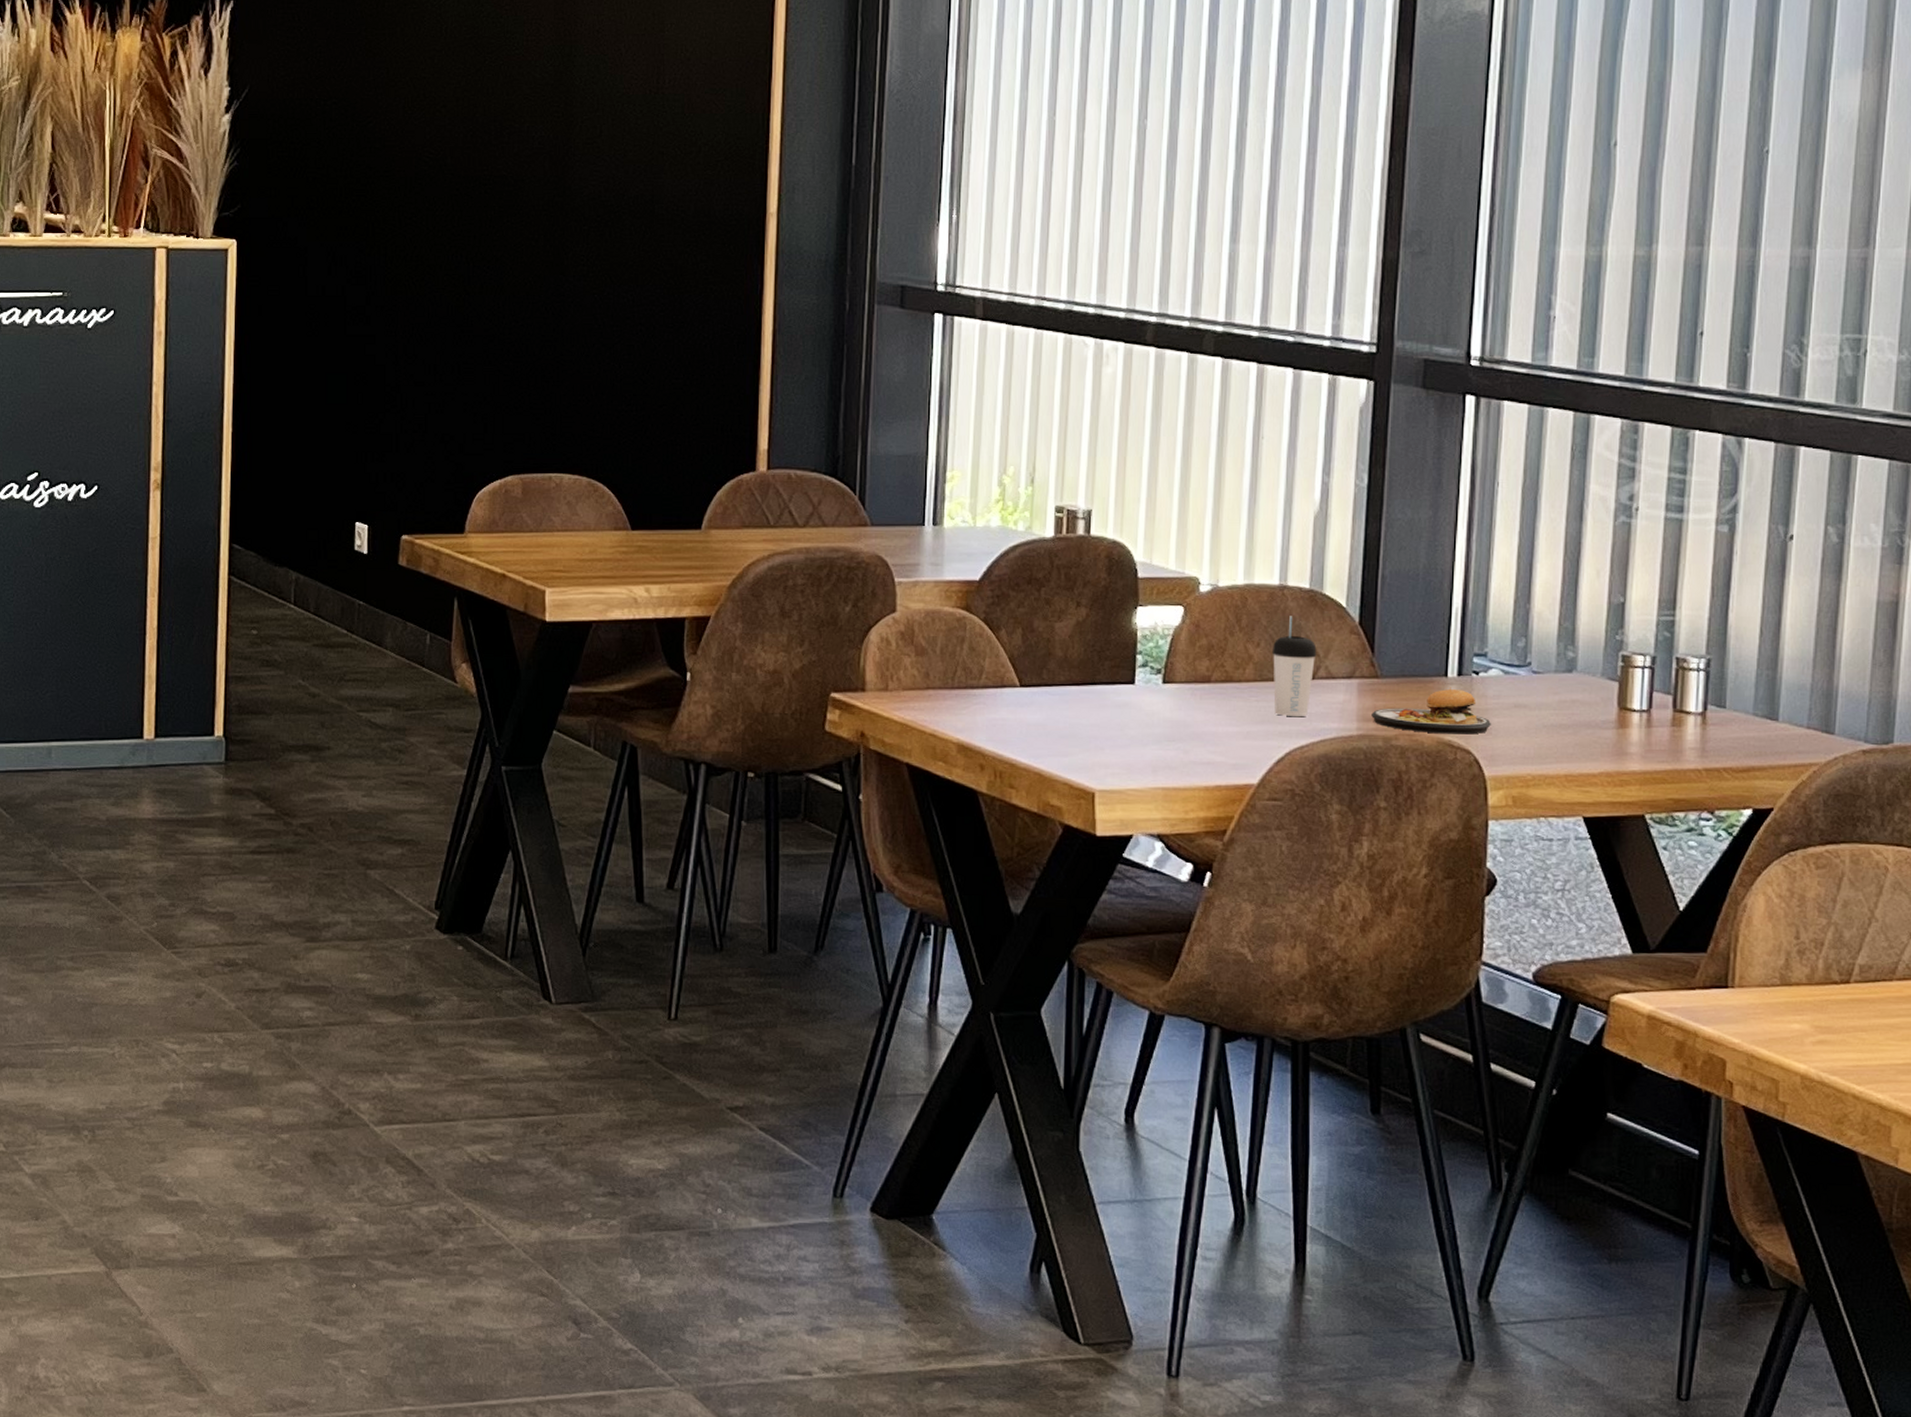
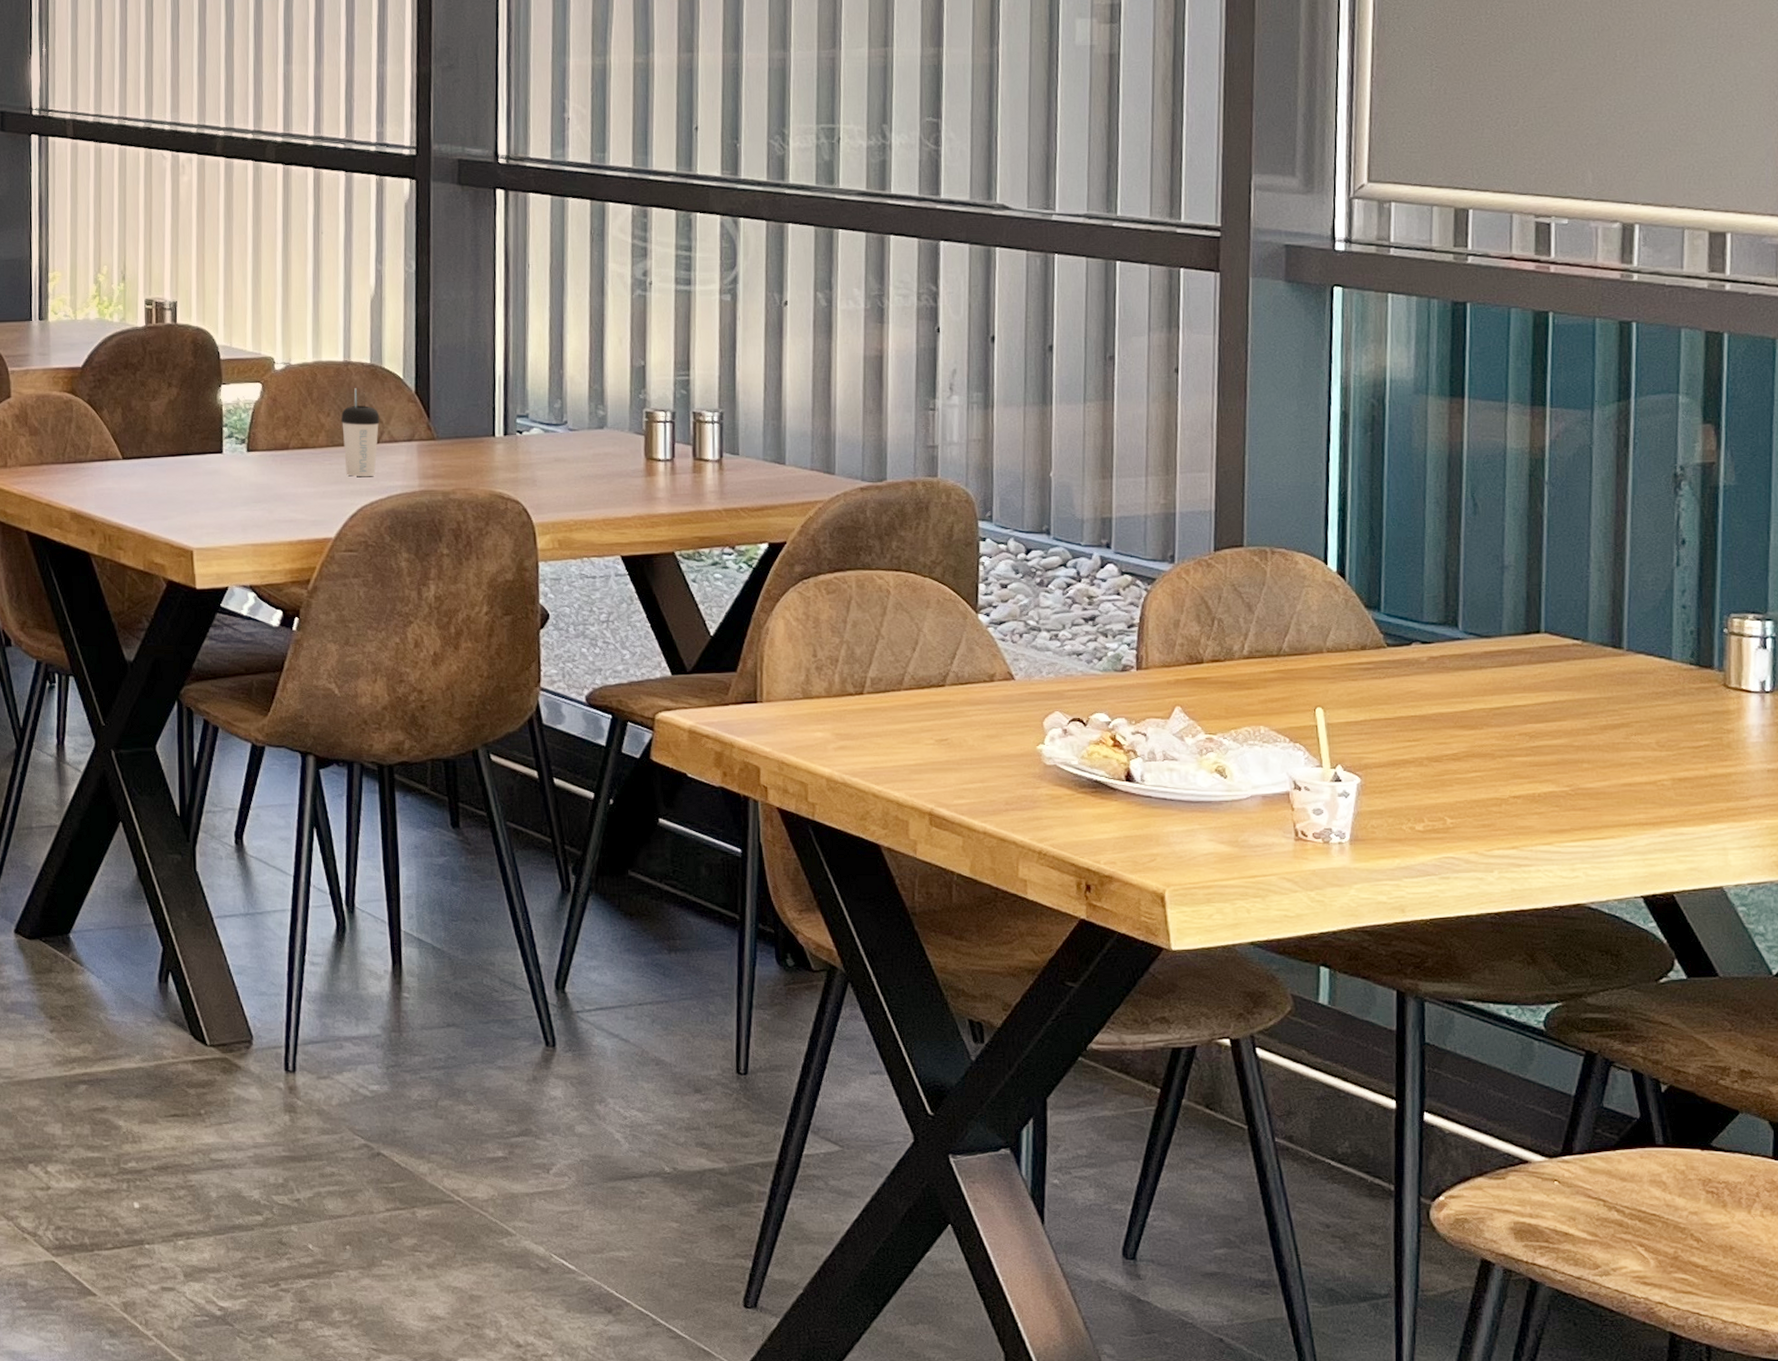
burger: present [1371,687,1491,735] -> none [431,445,536,487]

